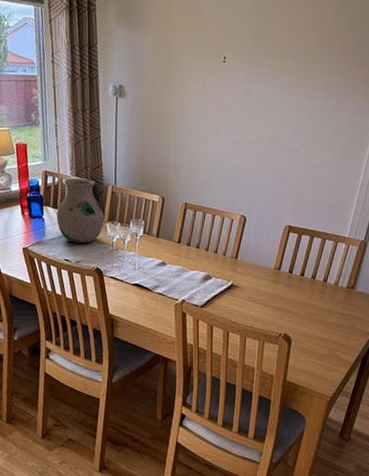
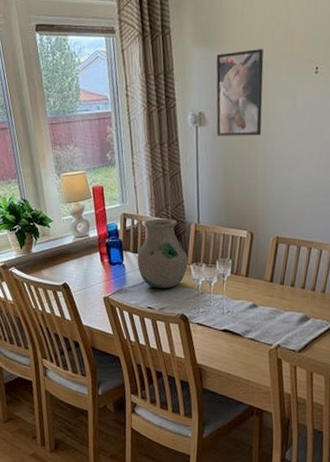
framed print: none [134,34,179,112] -> present [216,49,264,136]

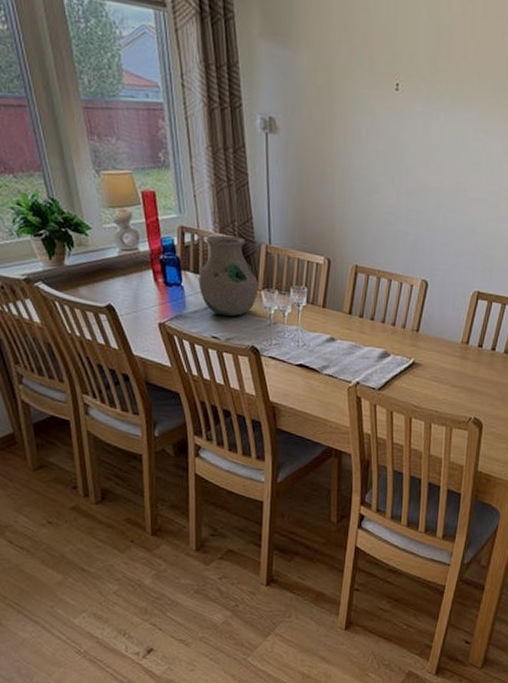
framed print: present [216,49,264,136] -> none [288,52,341,153]

